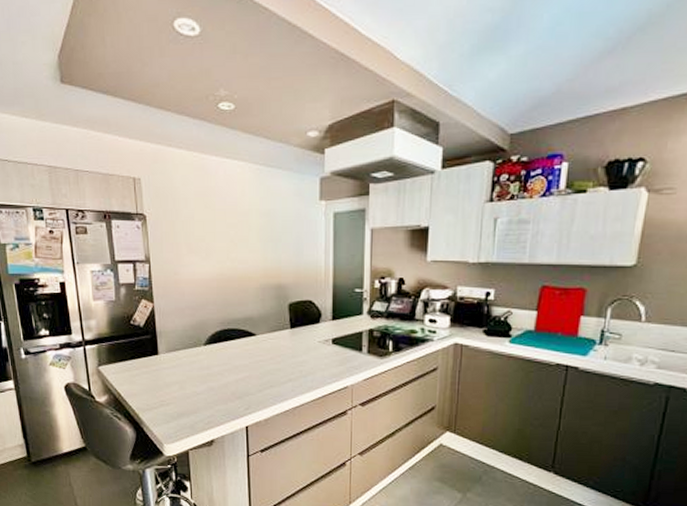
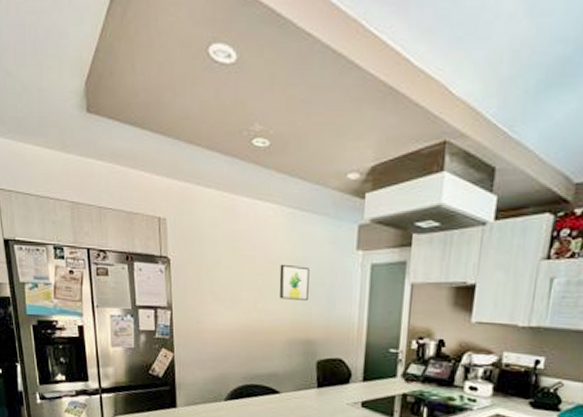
wall art: none [250,216,277,248] -> present [279,264,310,300]

